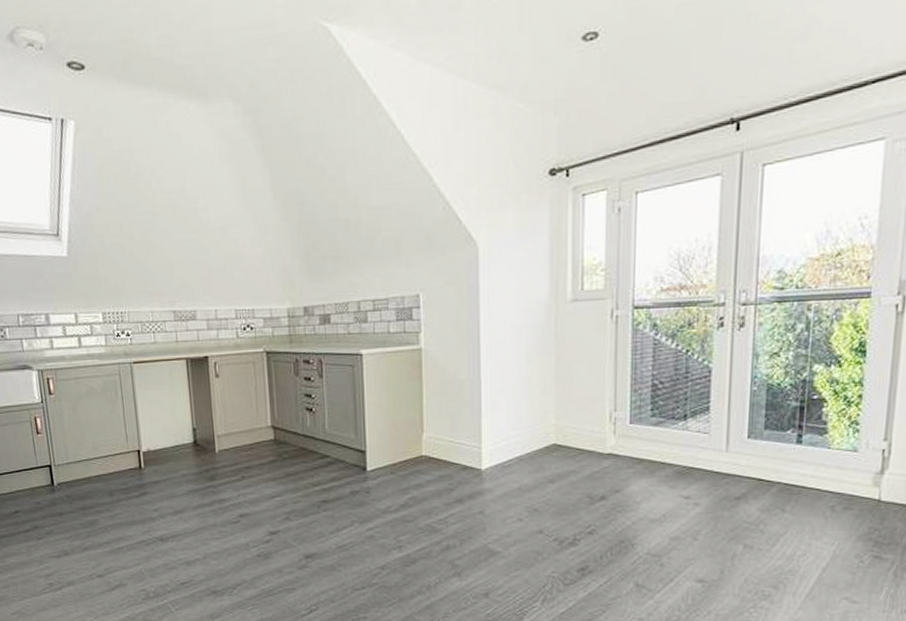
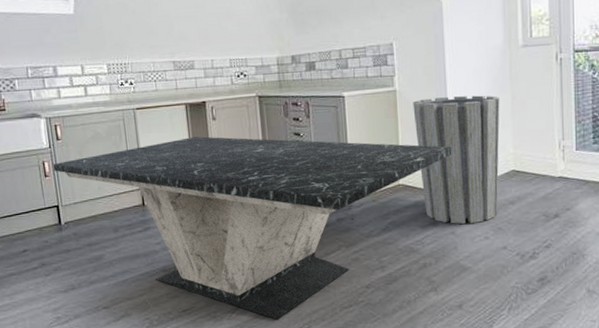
dining table: none [45,395,484,598] -> present [53,136,452,320]
trash can: none [440,356,542,503] -> present [413,95,500,224]

